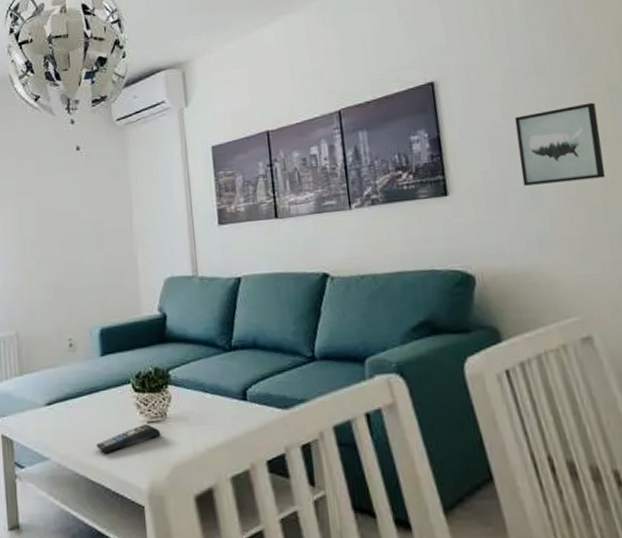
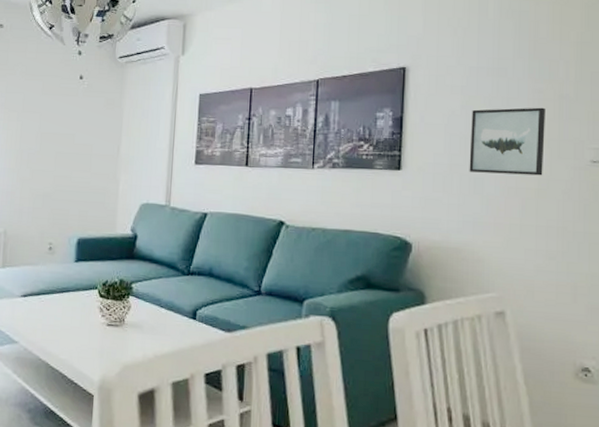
remote control: present [96,424,161,454] -> none [60,326,117,346]

